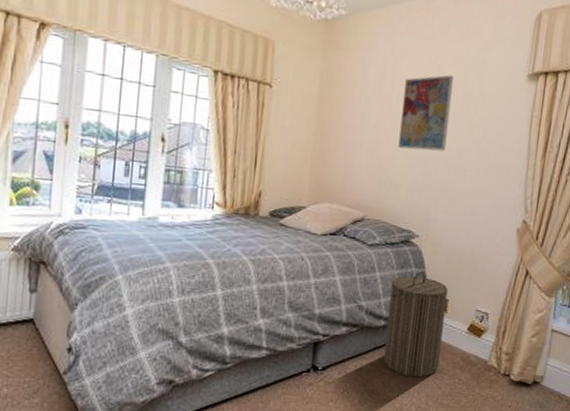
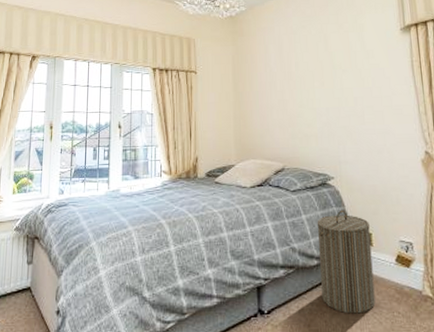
wall art: present [398,74,454,152] -> none [300,40,343,106]

